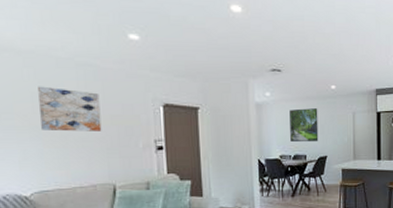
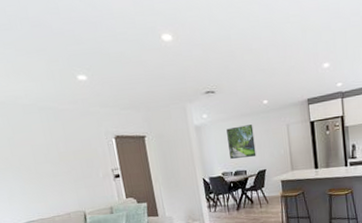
wall art: present [38,86,102,132] -> none [12,131,68,170]

